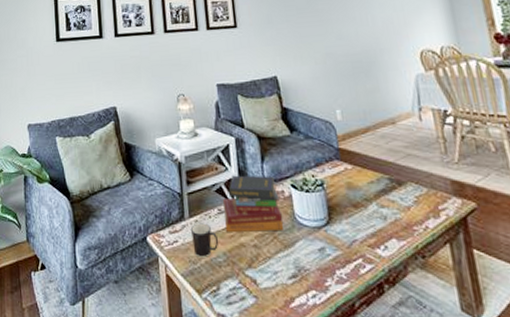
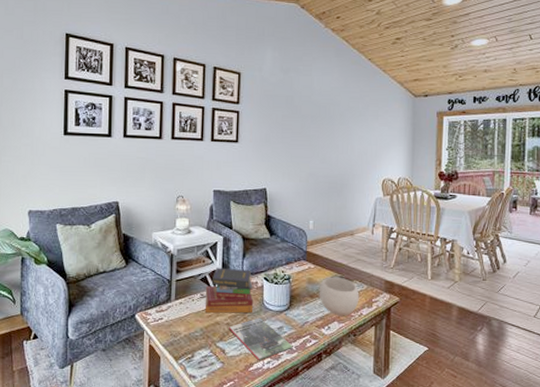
mug: present [190,223,218,259] -> none [174,305,197,333]
magazine: none [256,236,343,293] -> present [228,317,293,360]
bowl: none [363,179,421,231] -> present [319,277,359,316]

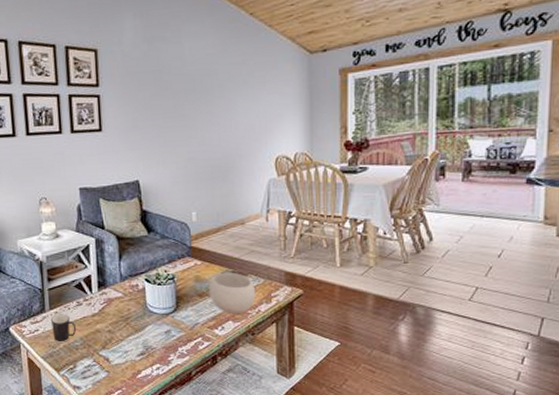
mug: none [174,305,197,333] -> present [50,314,76,344]
books: present [205,267,254,314] -> none [81,272,136,321]
magazine: present [228,317,293,360] -> none [110,322,184,367]

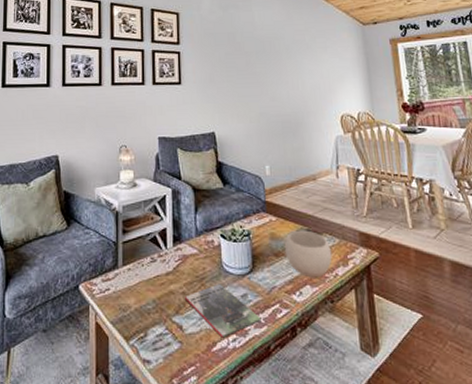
mug: present [50,314,76,344] -> none [122,271,148,306]
magazine: none [110,322,184,367] -> present [184,283,261,338]

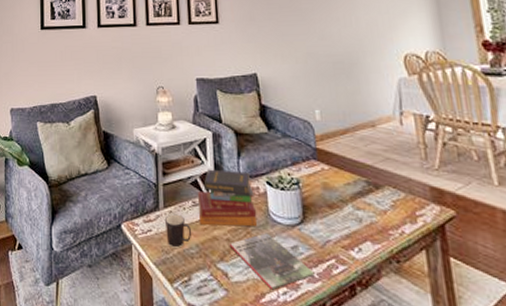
mug: none [122,271,148,306] -> present [164,214,191,250]
books: none [155,225,211,280] -> present [197,169,257,227]
bowl: present [284,230,332,278] -> none [339,181,397,235]

